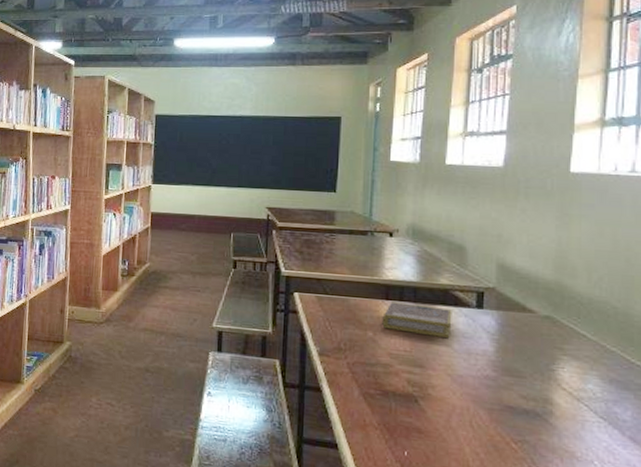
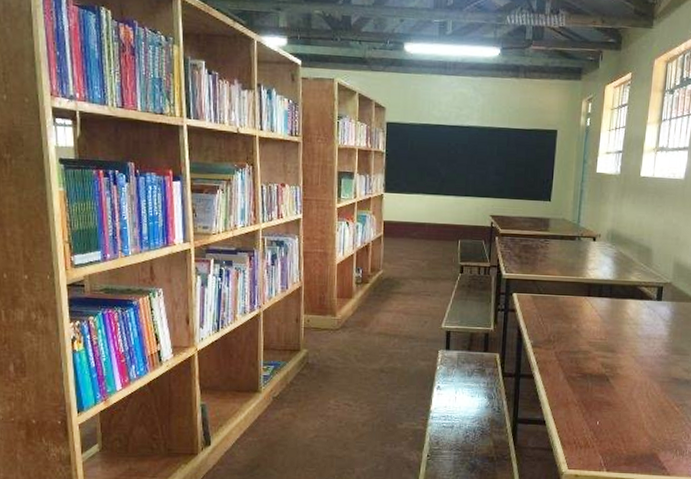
book: present [382,301,452,339] -> none [584,297,639,327]

